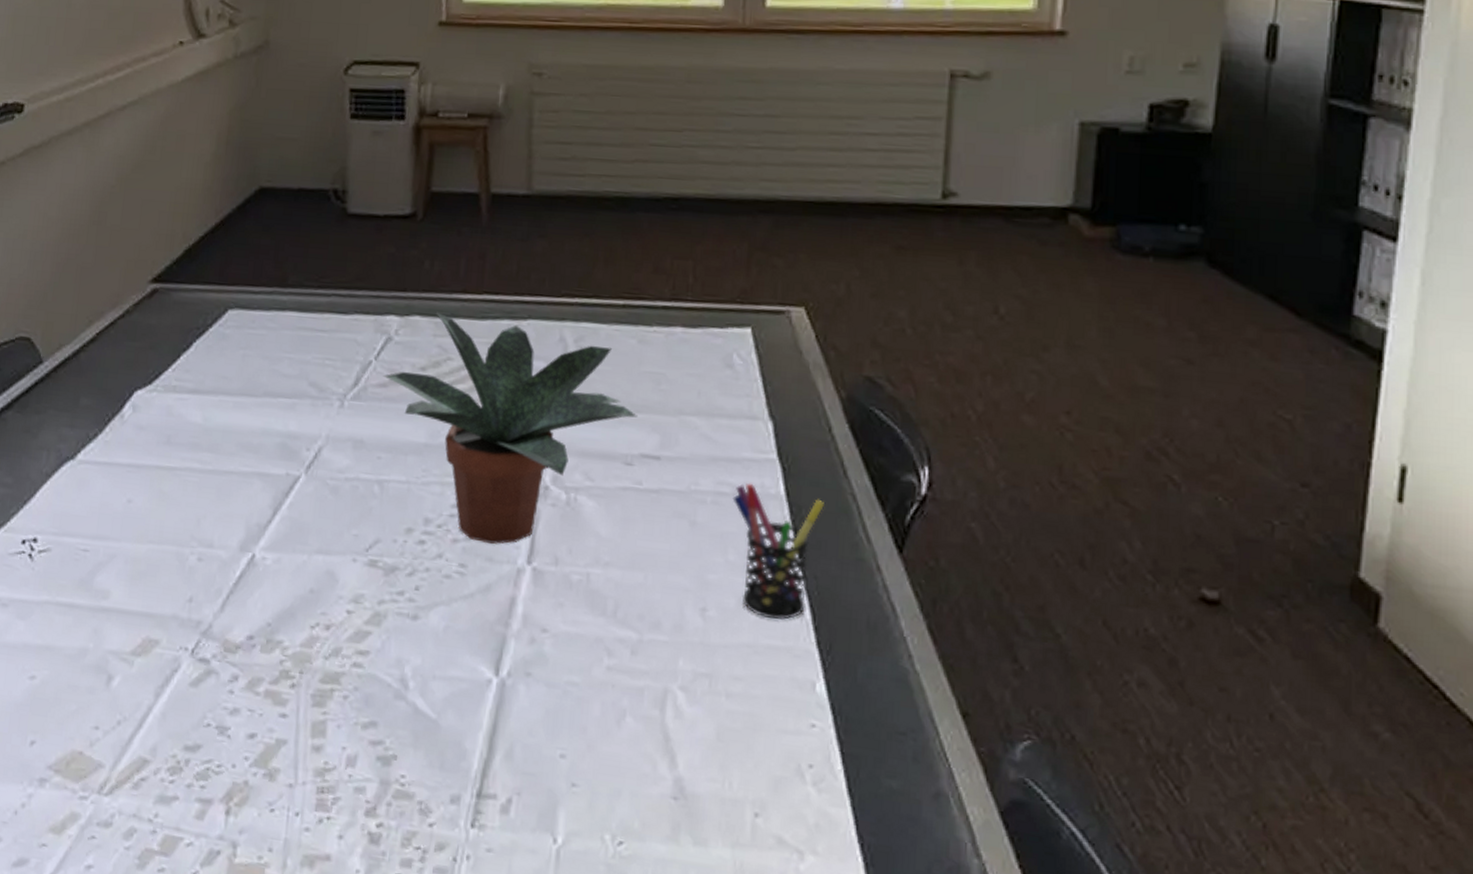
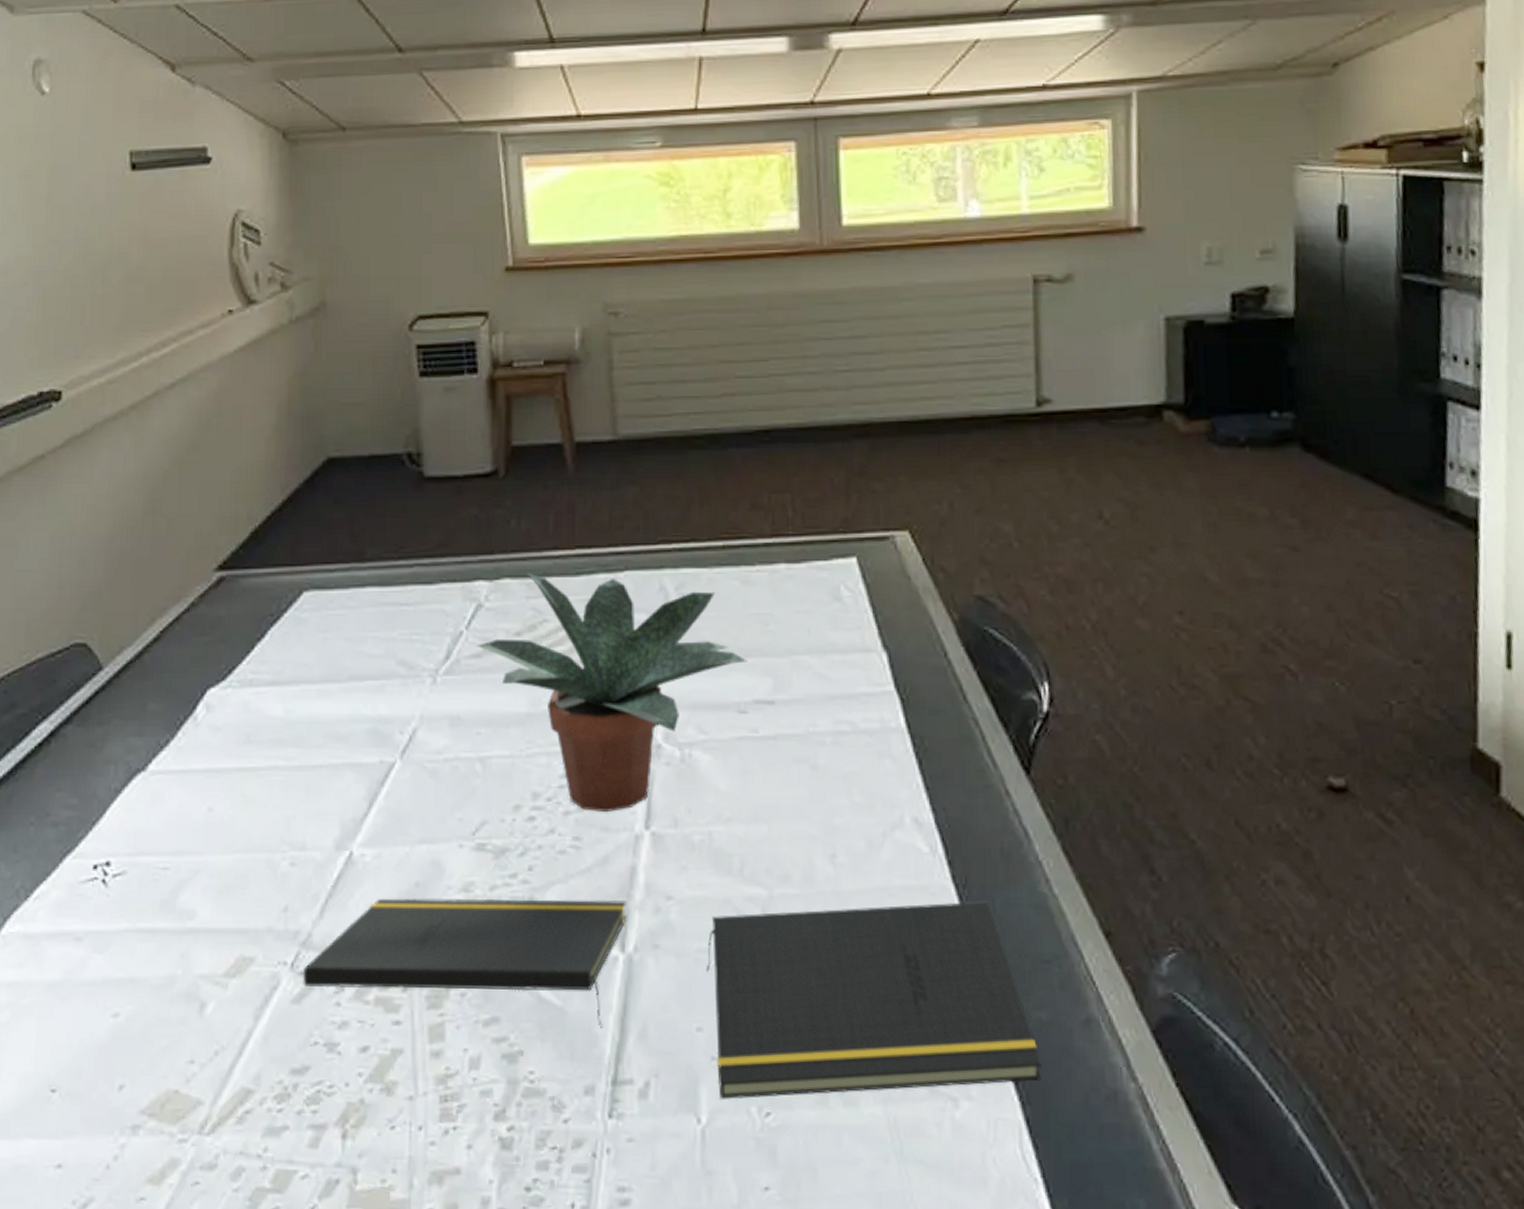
notepad: none [200,599,505,744] -> present [302,898,627,1028]
notepad: none [573,652,888,845] -> present [706,901,1042,1099]
pen holder: present [732,483,824,620] -> none [853,718,946,857]

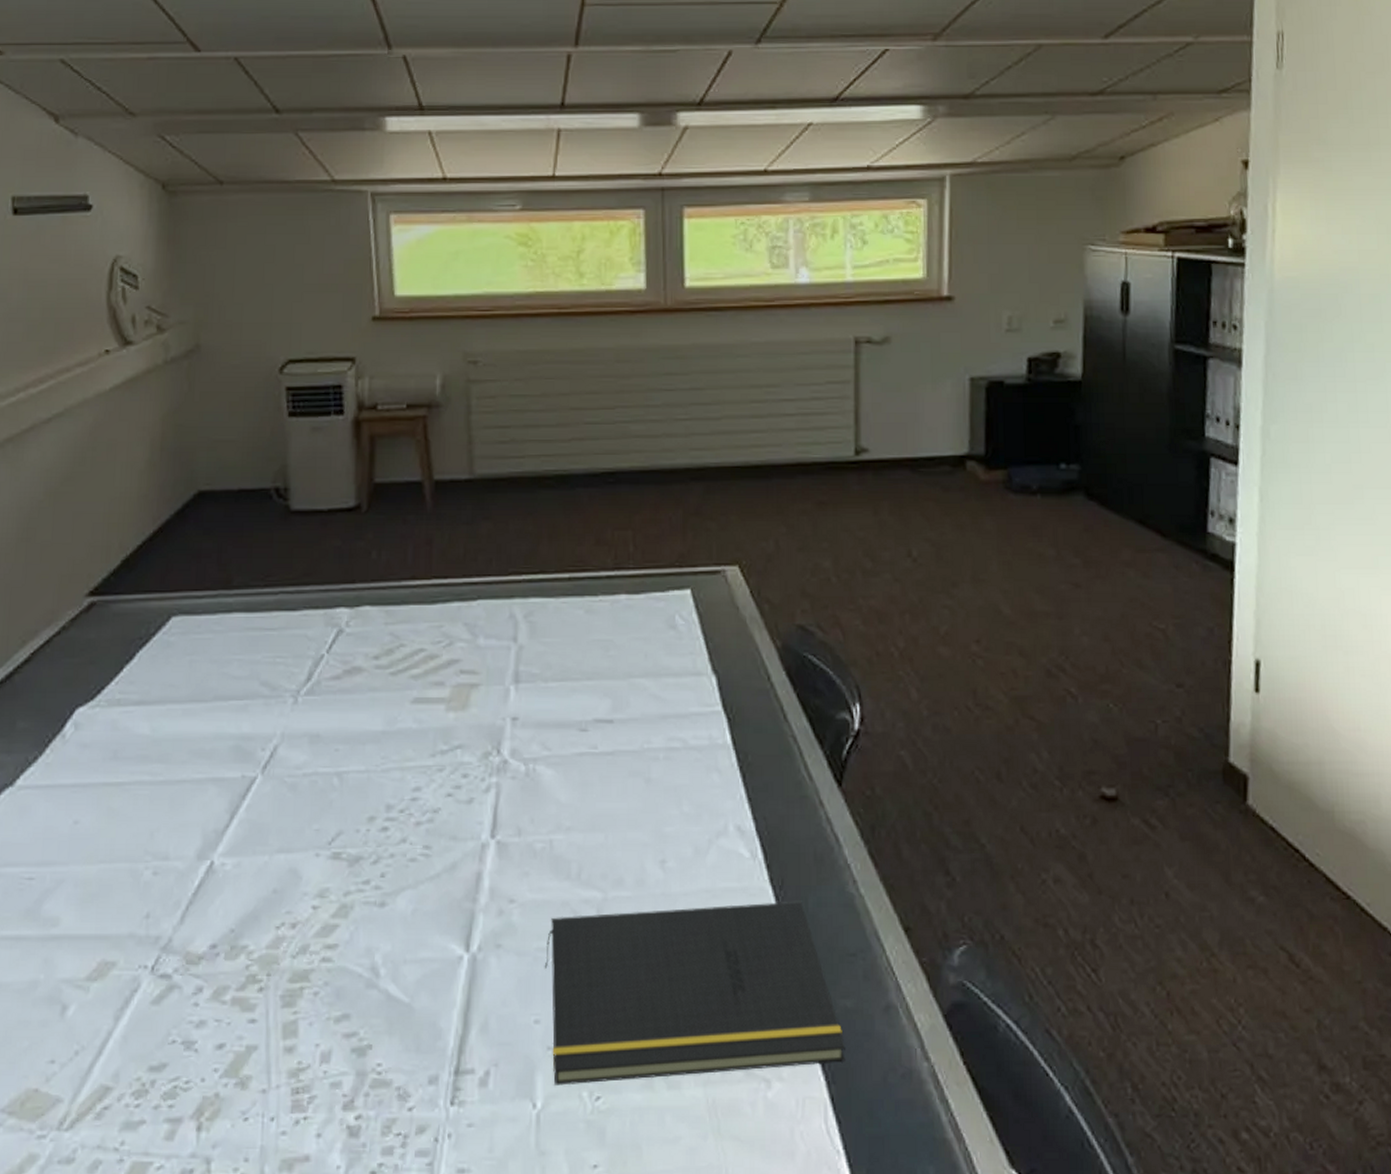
notepad: present [302,898,627,1028] -> none [161,903,472,1022]
potted plant: present [476,572,748,812] -> none [336,600,589,822]

